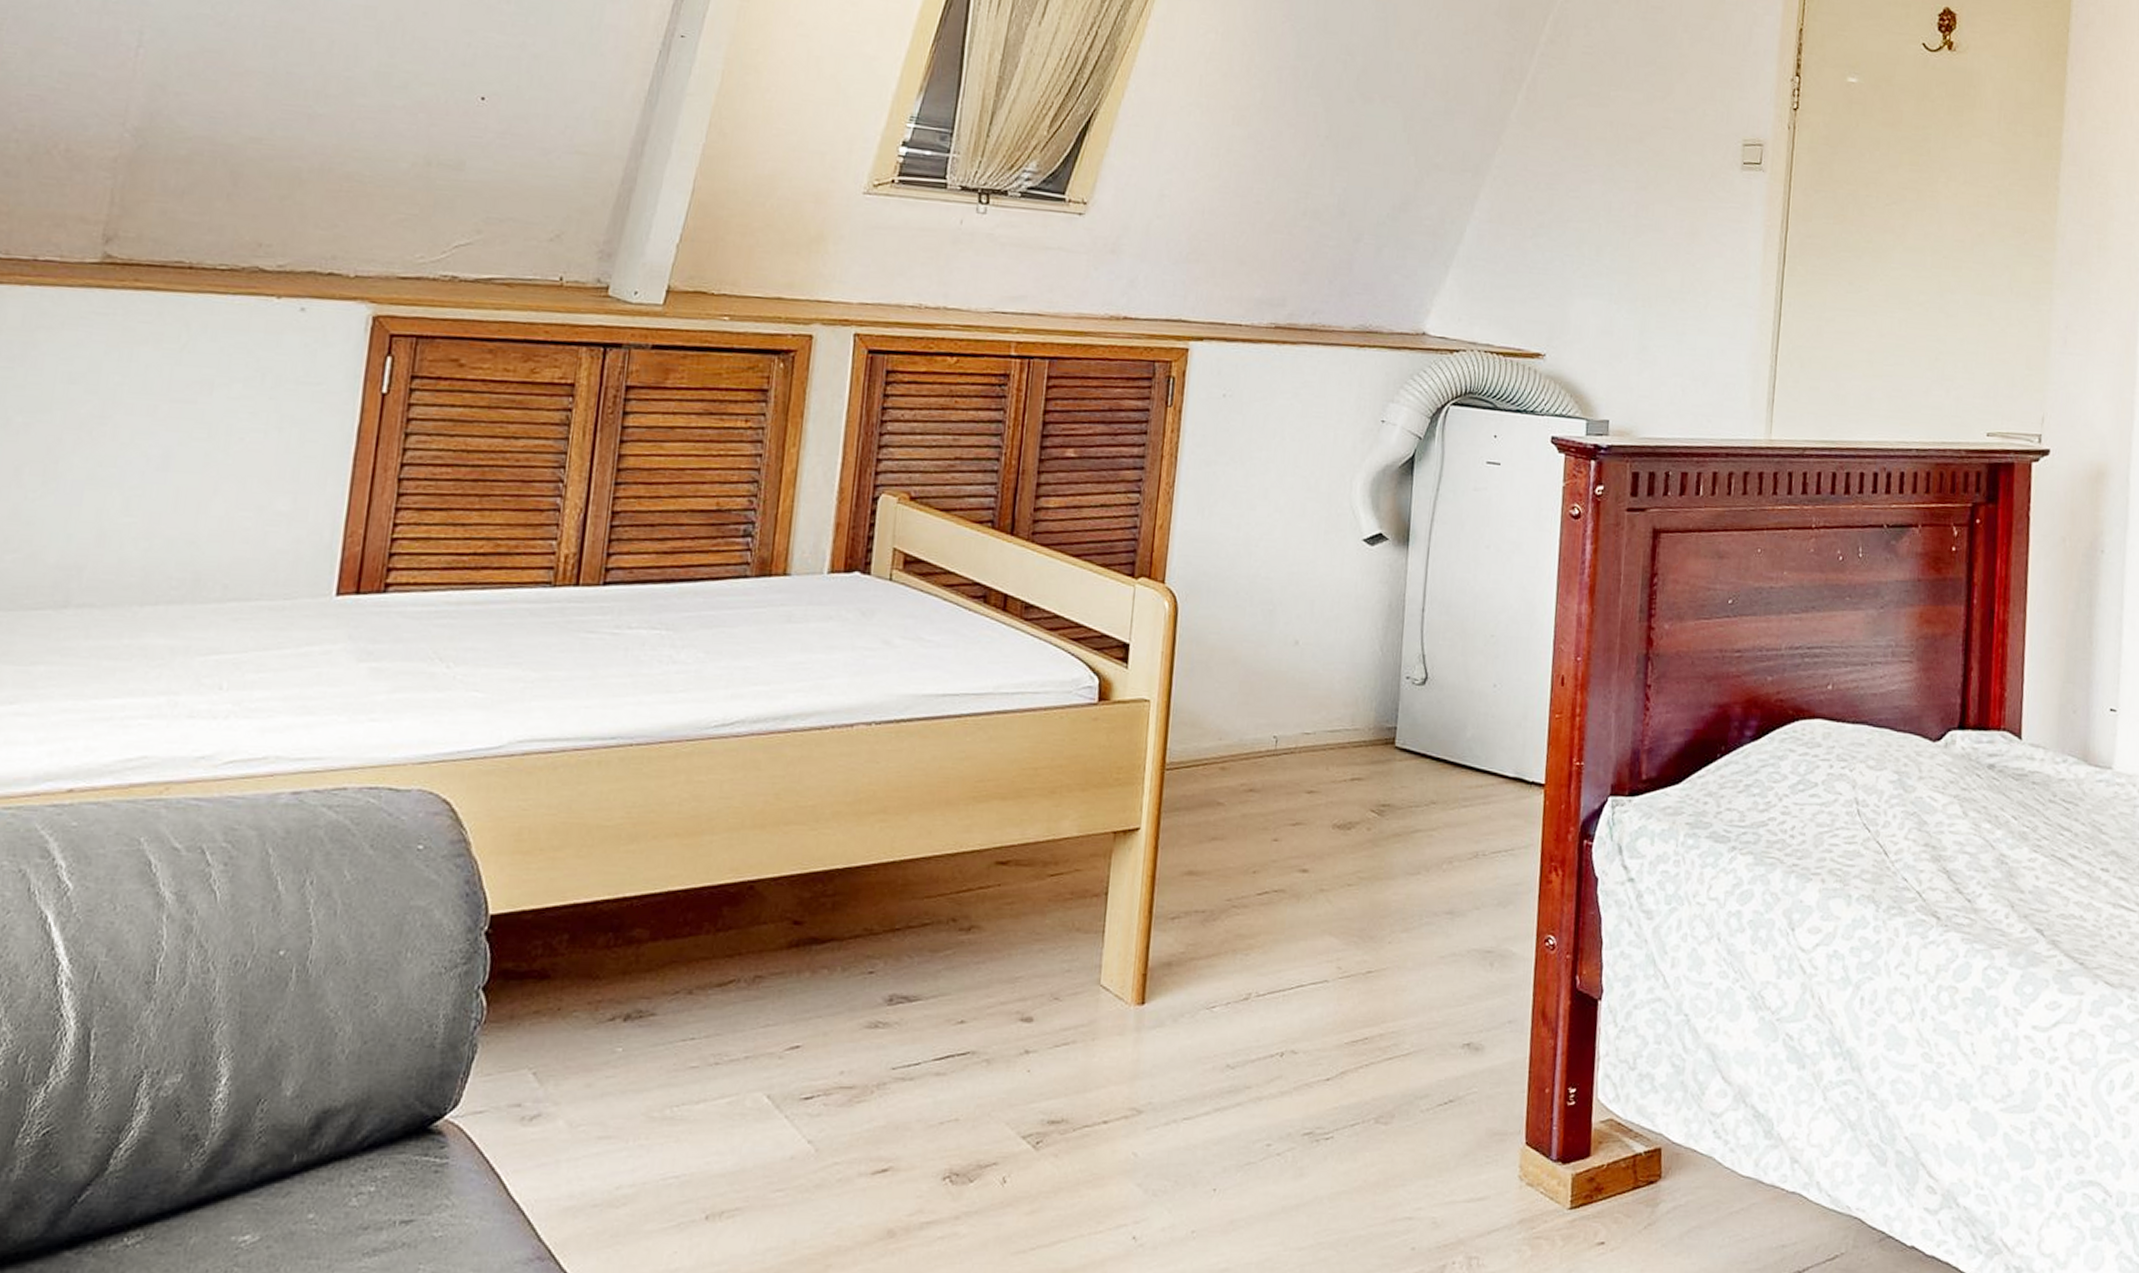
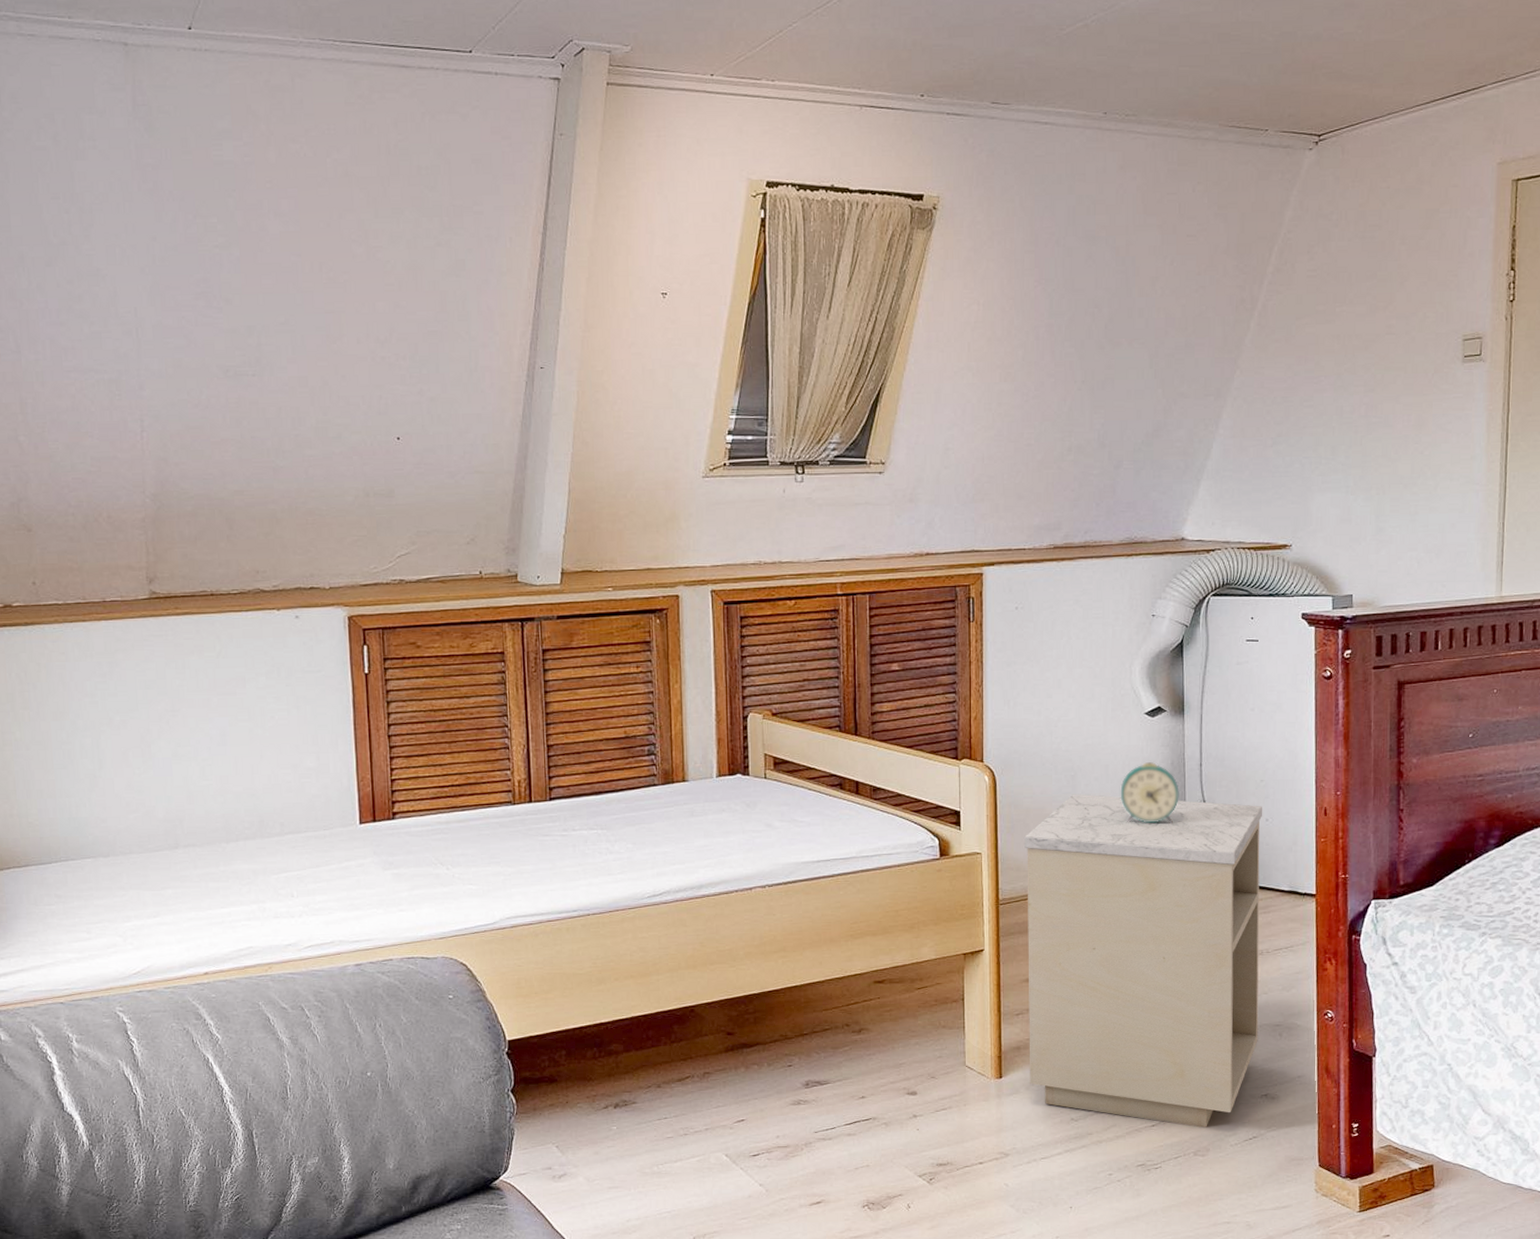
nightstand: none [1179,633,1490,1085] -> present [1023,794,1262,1128]
alarm clock: none [1325,601,1396,681] -> present [1120,762,1179,823]

